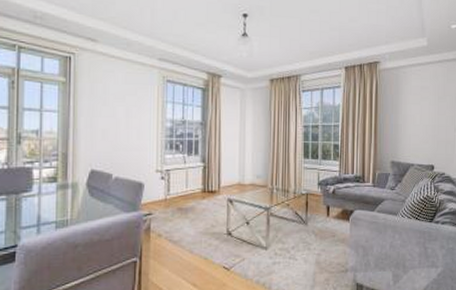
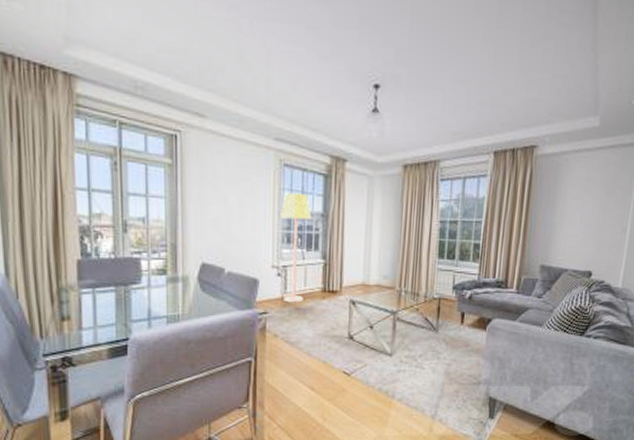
lamp: none [164,105,192,204] -> present [281,193,312,303]

